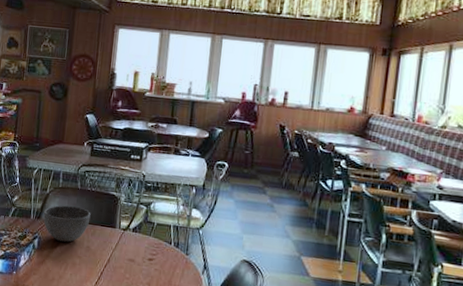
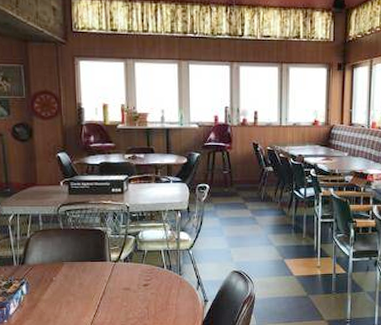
bowl: present [43,205,91,242] -> none [27,247,79,283]

